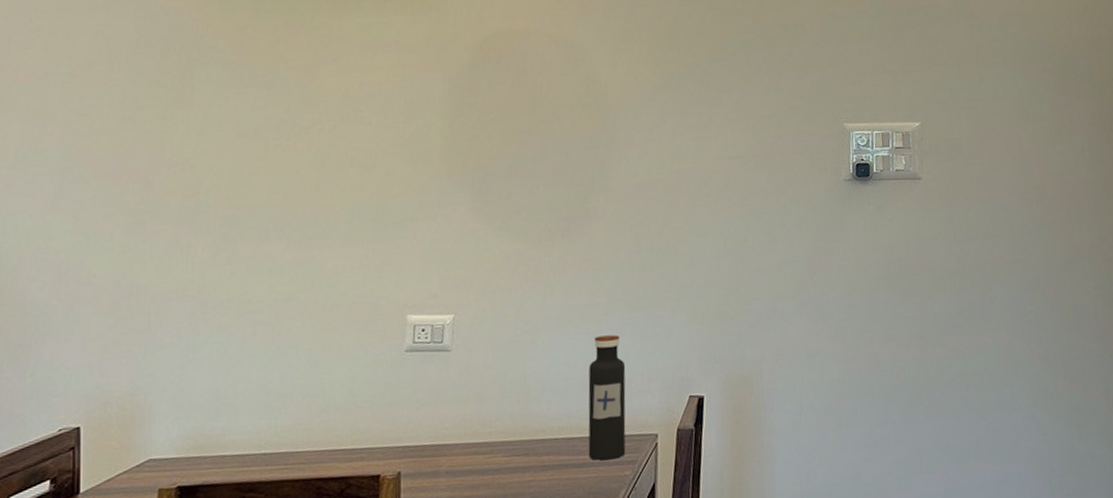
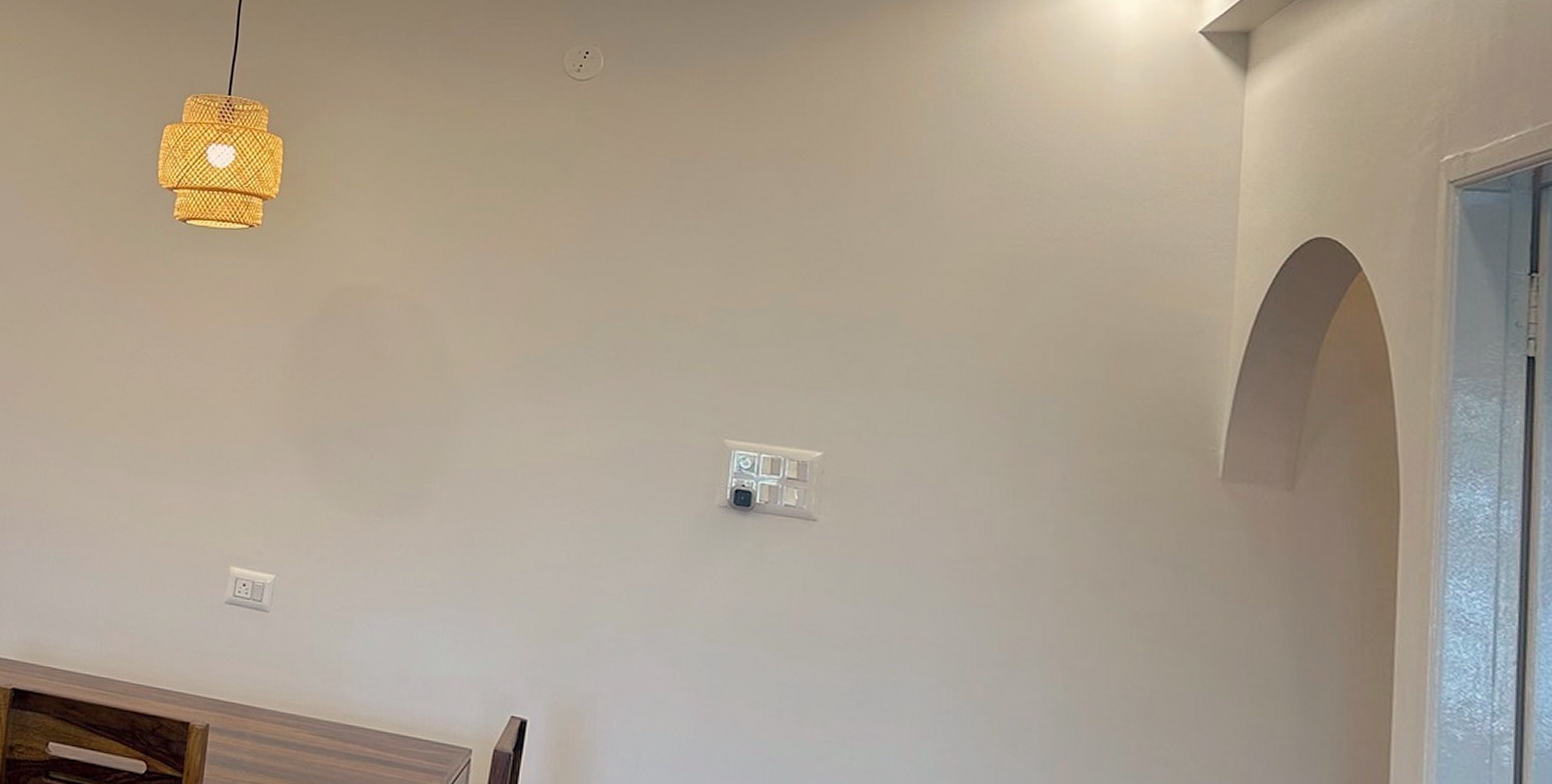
water bottle: present [588,334,626,461] -> none [396,628,445,766]

